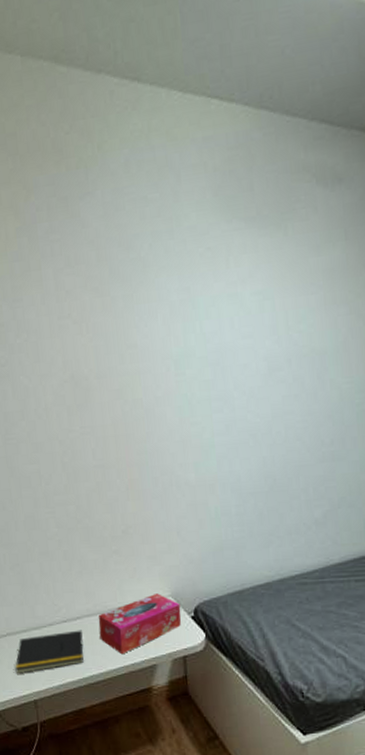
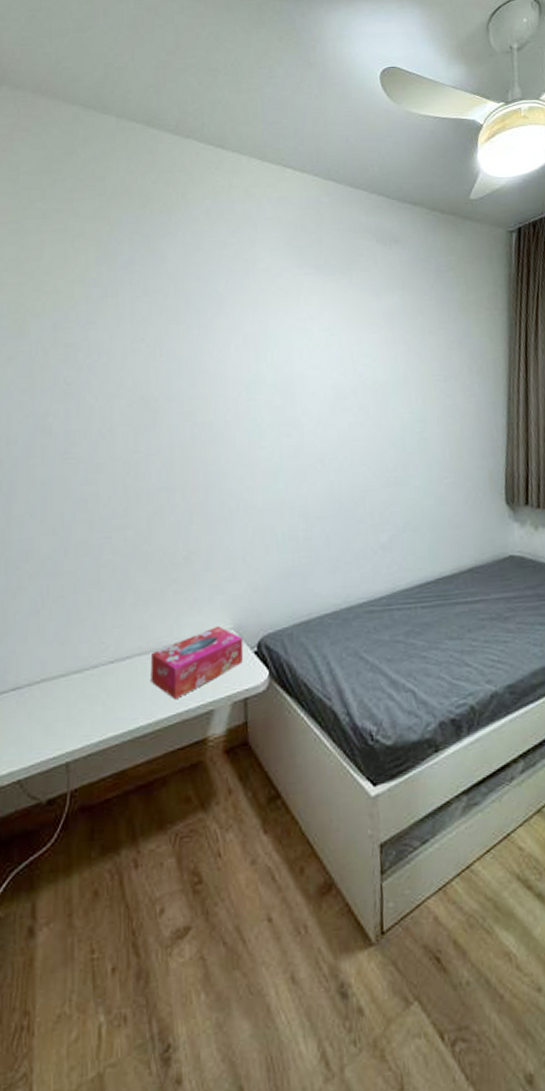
notepad: present [15,630,84,674] -> none [46,671,131,730]

